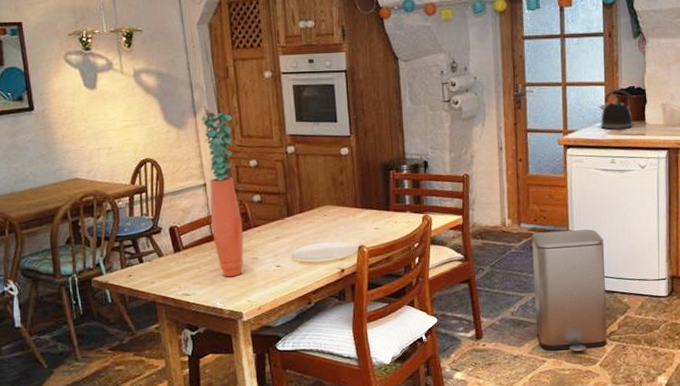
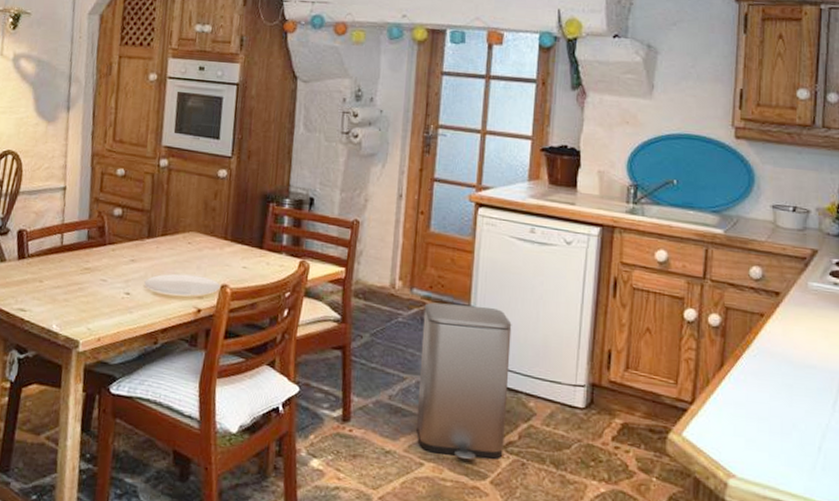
vase: present [201,105,244,278] -> none [62,101,107,299]
kettle: present [599,89,635,130] -> none [521,146,565,195]

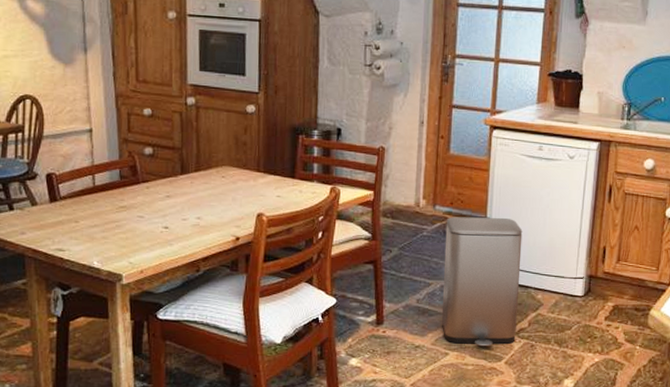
plate: present [144,273,221,298] -> none [182,206,257,228]

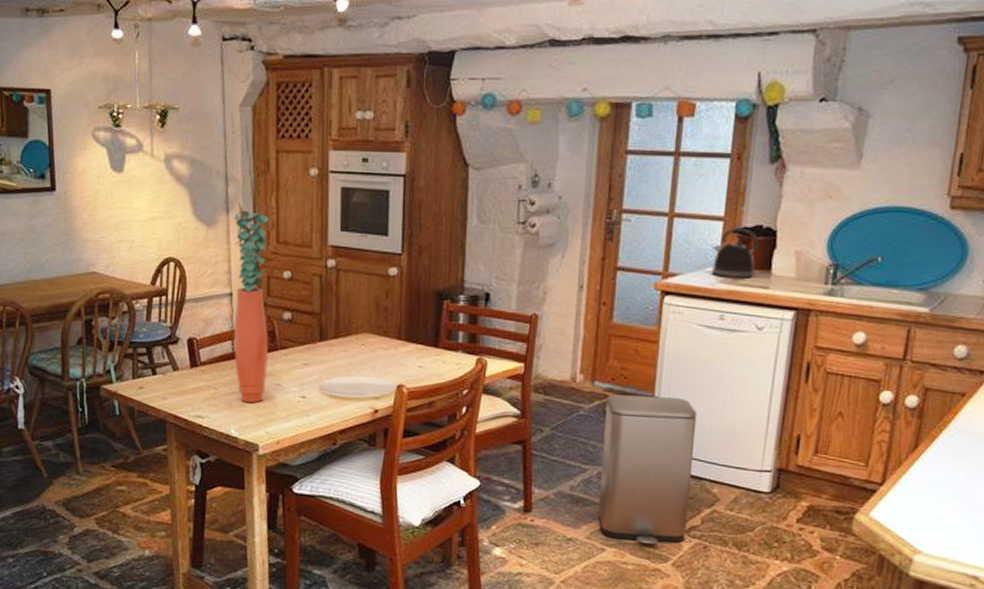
vase: none [92,42,130,235] -> present [233,202,269,404]
plate: none [182,206,257,228] -> present [319,375,397,399]
kettle: none [531,71,569,116] -> present [711,227,760,280]

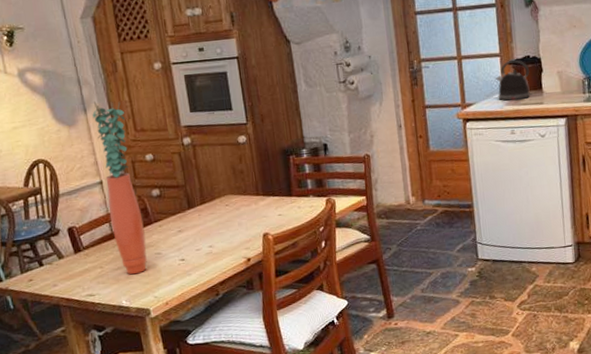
plate: present [319,375,397,399] -> none [195,230,263,254]
pedal bin: present [597,394,697,545] -> none [436,201,518,325]

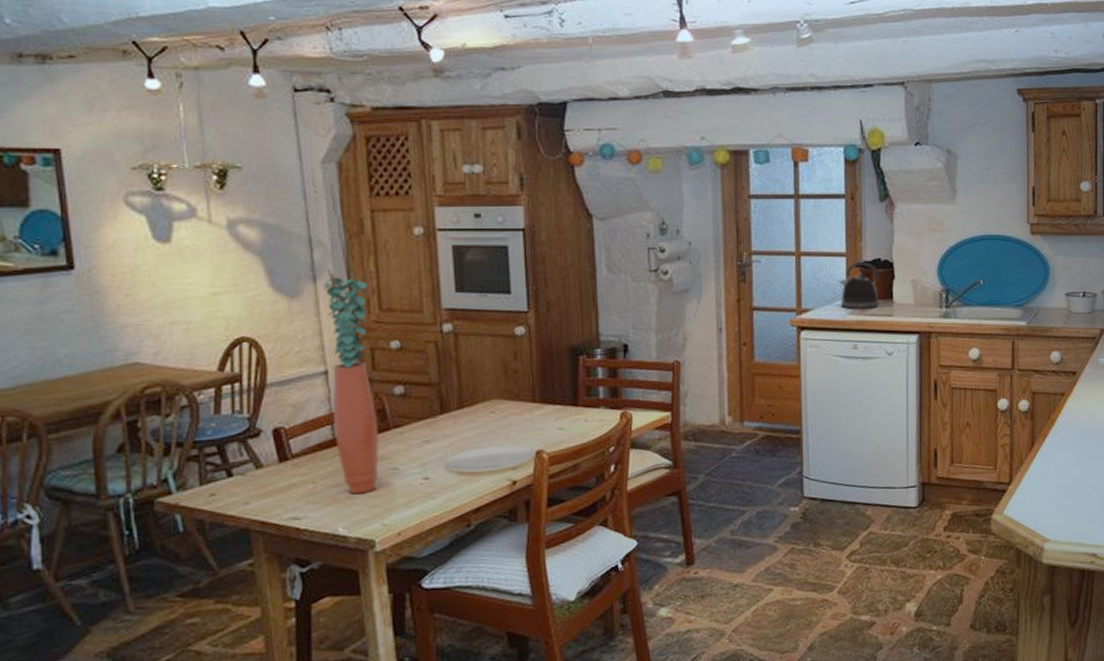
plate: none [195,230,263,254] -> present [445,445,536,473]

